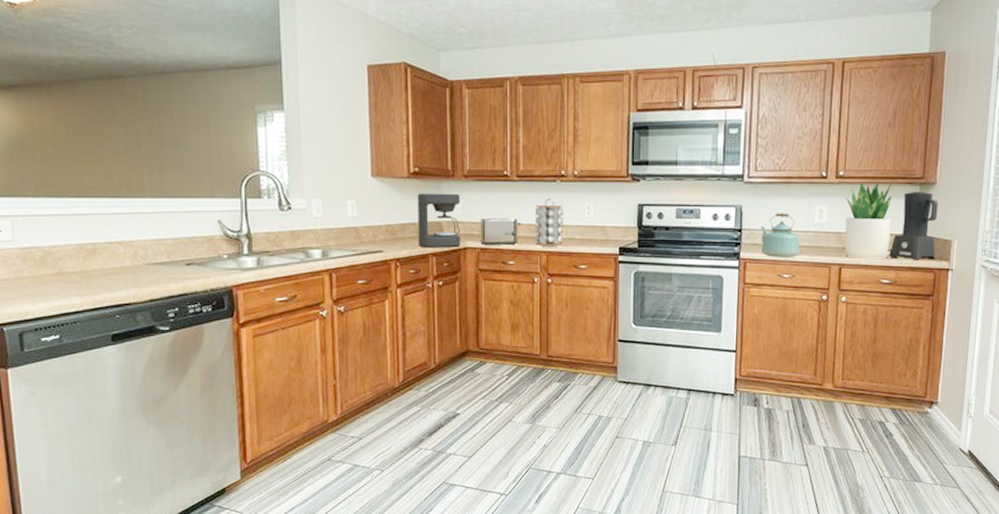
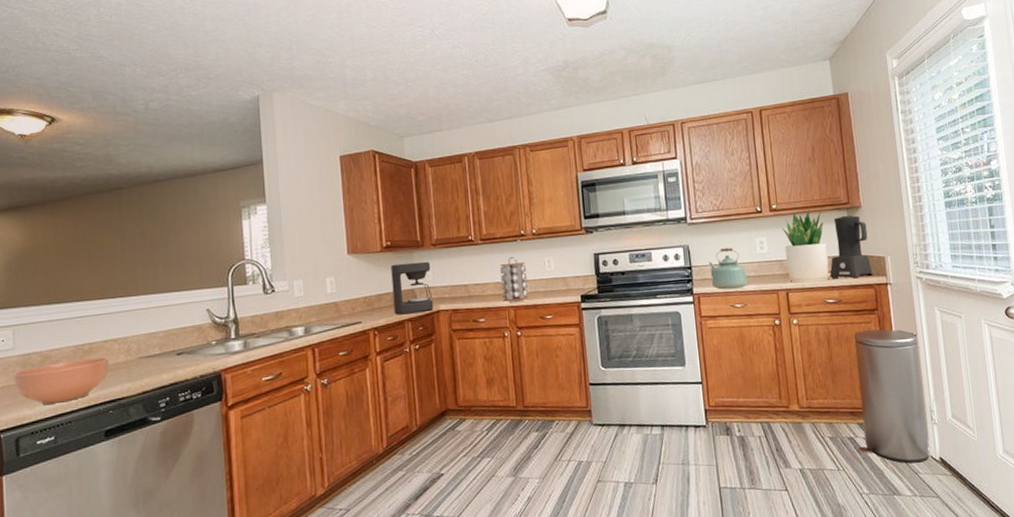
bowl: none [13,259,115,302] -> present [12,357,110,405]
toaster: present [479,217,520,246] -> none [450,278,488,307]
pedal bin: none [887,315,970,453] -> present [853,329,930,464]

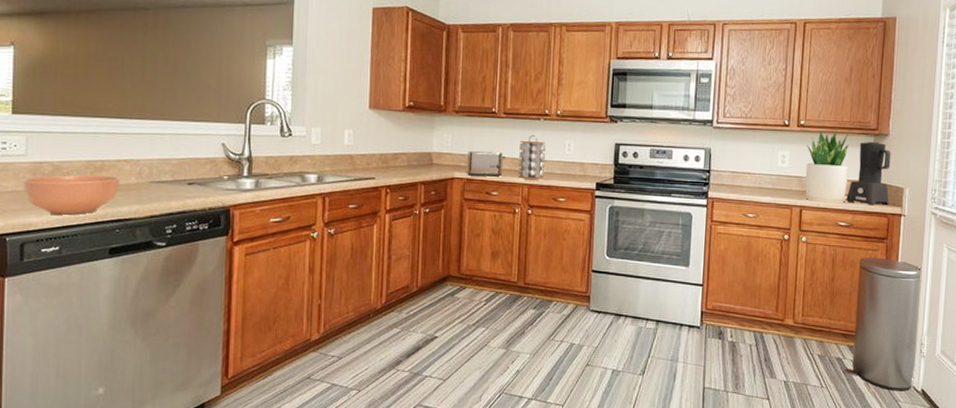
coffee maker: present [391,261,434,315] -> none [408,125,451,178]
toaster: none [450,278,488,307] -> present [466,150,505,177]
kettle: present [709,248,748,290] -> none [728,156,764,199]

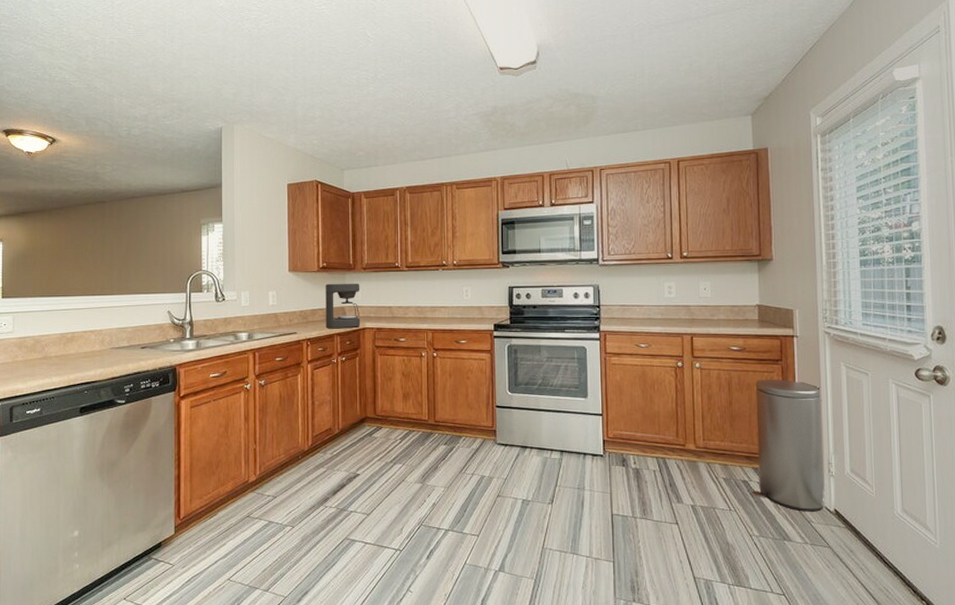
bowl: present [22,175,121,215] -> none [11,345,87,381]
coffee maker: none [408,125,451,178] -> present [325,283,361,329]
toaster: present [466,150,505,177] -> none [375,301,410,326]
spice rack: present [518,134,547,180] -> none [422,284,447,325]
planter: present [805,128,851,204] -> none [691,257,736,329]
blender: present [846,141,891,206] -> none [736,267,780,328]

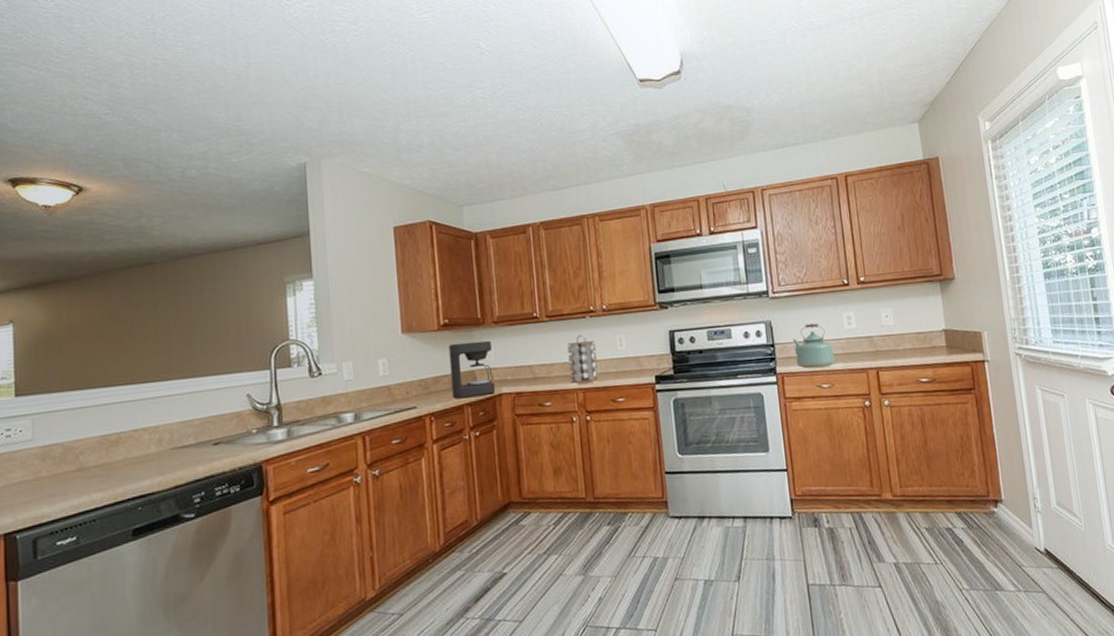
spice rack: none [422,284,447,325] -> present [567,334,599,385]
kettle: none [617,290,654,329] -> present [793,323,836,369]
pedal bin: present [752,379,824,512] -> none [949,410,1034,556]

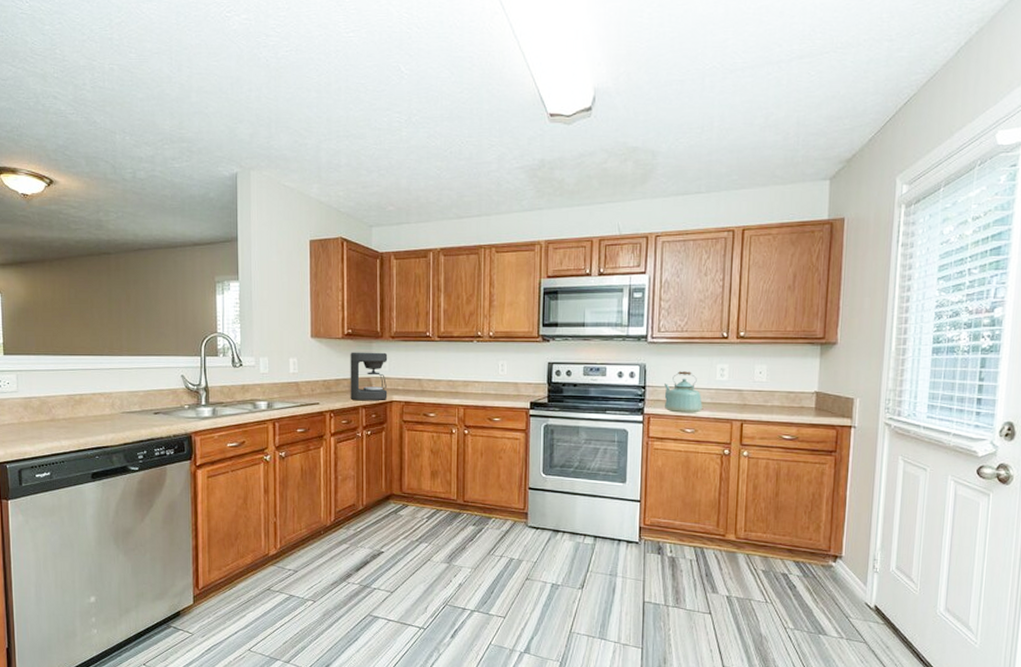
spice rack: present [567,334,599,385] -> none [454,356,480,401]

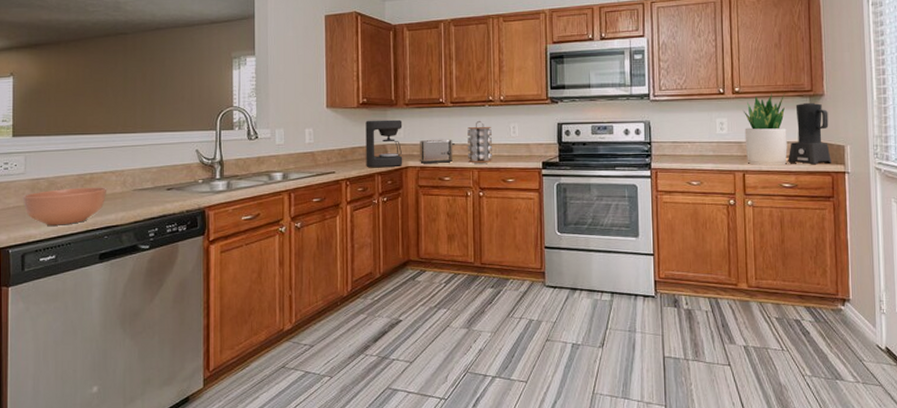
bowl: none [16,408,97,444] -> present [22,187,107,226]
toaster: none [404,374,441,400] -> present [419,139,455,165]
spice rack: none [454,356,480,401] -> present [467,120,493,164]
kettle: present [664,371,702,413] -> none [669,126,706,166]
planter: none [745,338,795,416] -> present [743,92,788,166]
blender: none [790,350,840,418] -> present [788,102,832,165]

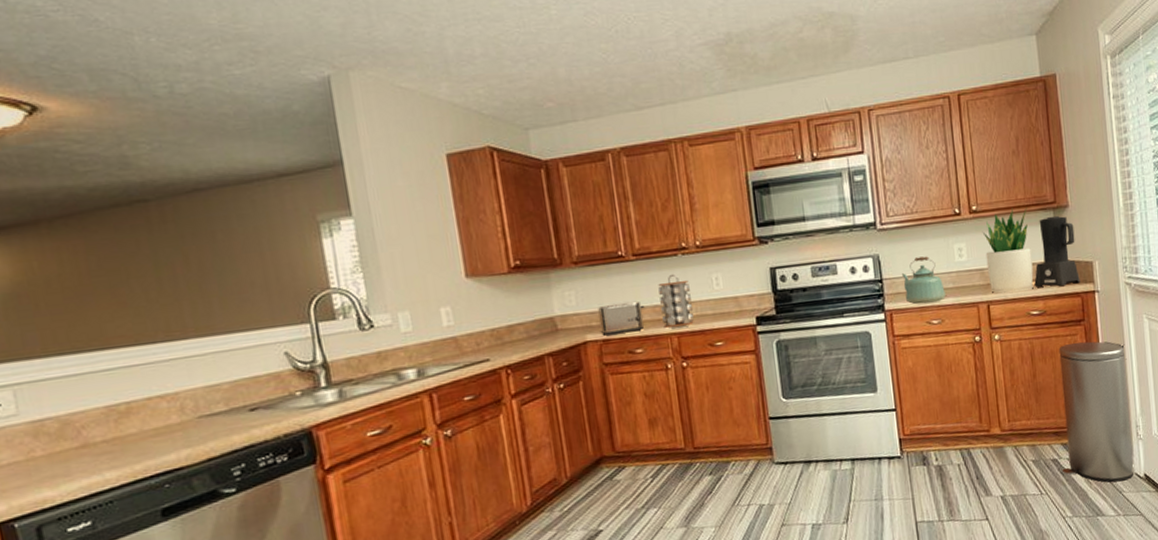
bowl: present [22,187,107,226] -> none [20,418,158,483]
coffee maker: present [365,119,403,168] -> none [522,283,580,349]
kettle: none [669,126,706,166] -> present [902,256,946,305]
pedal bin: none [804,216,876,350] -> present [1058,341,1135,483]

